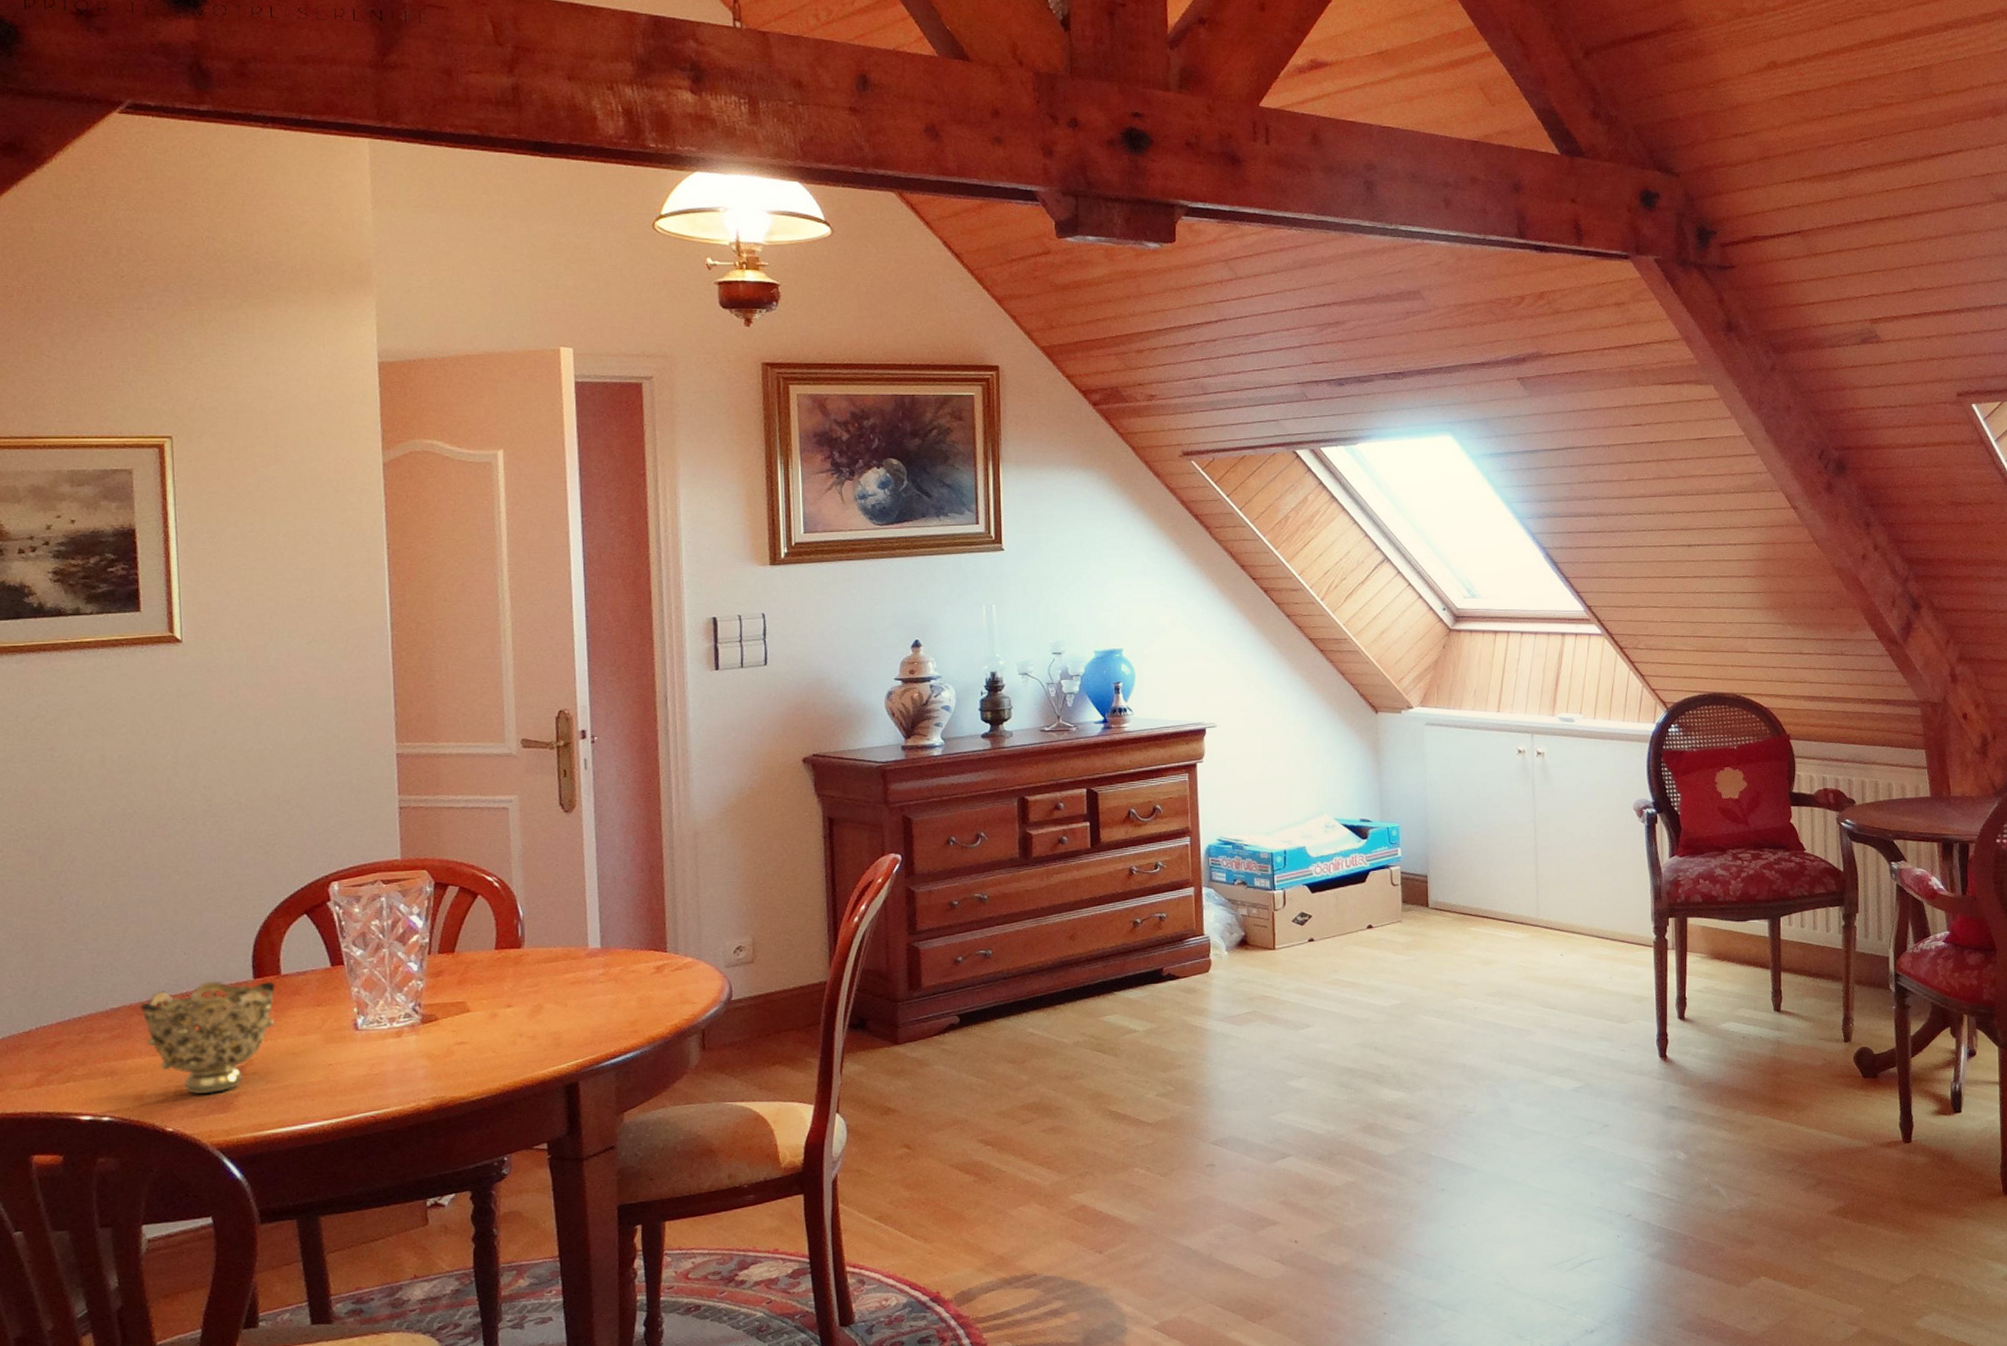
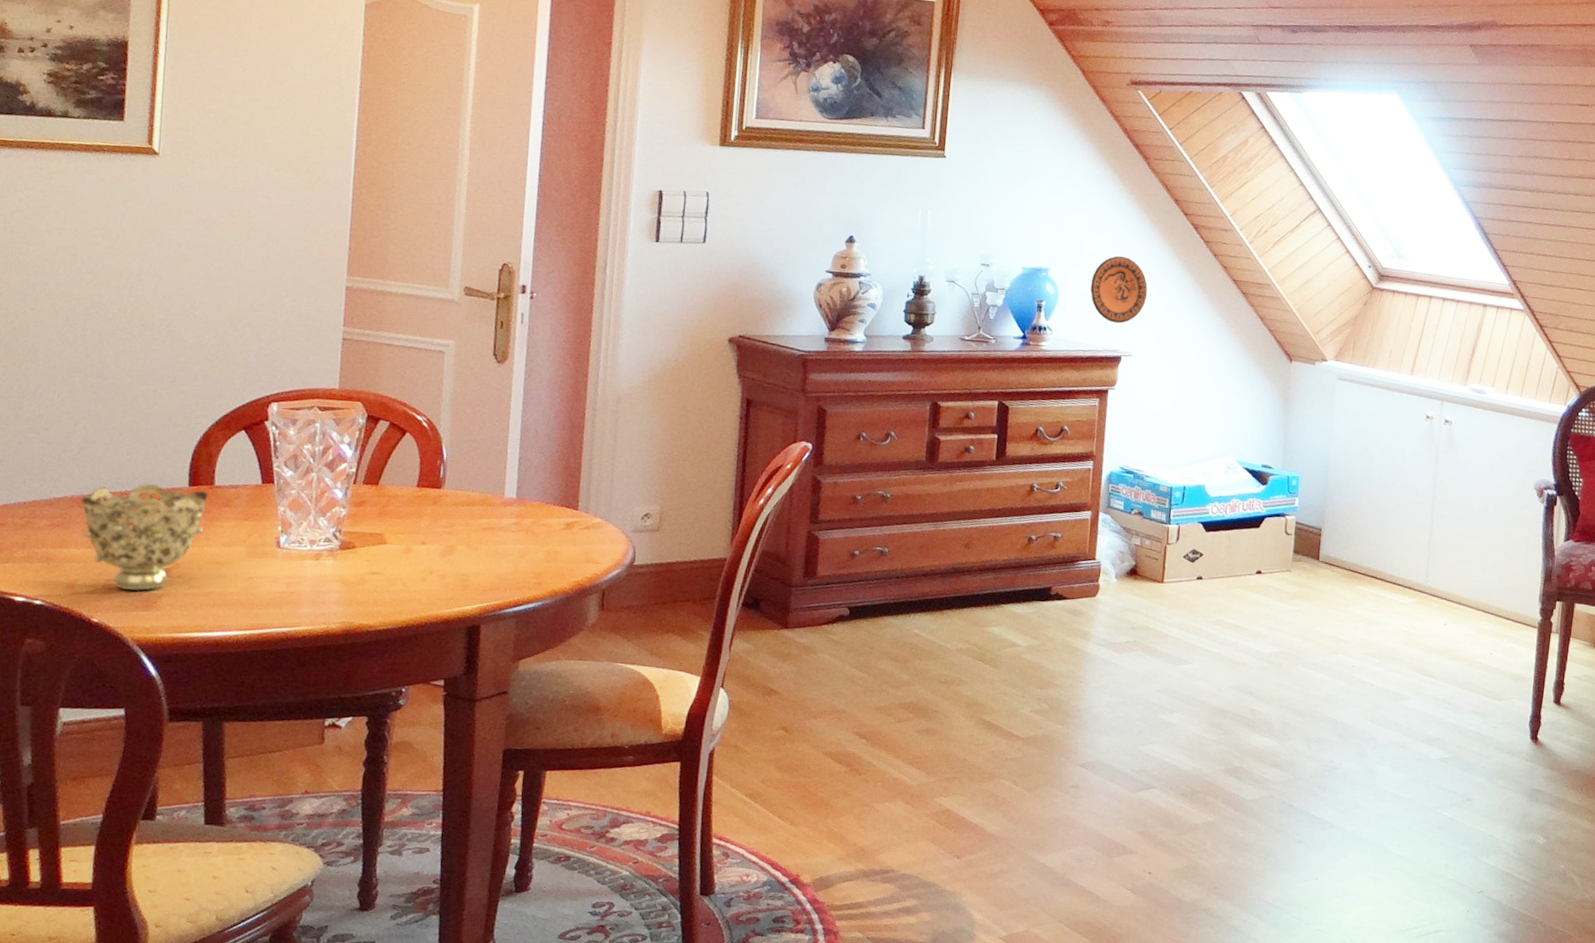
decorative plate: none [1166,628,1224,696] -> present [1090,256,1147,324]

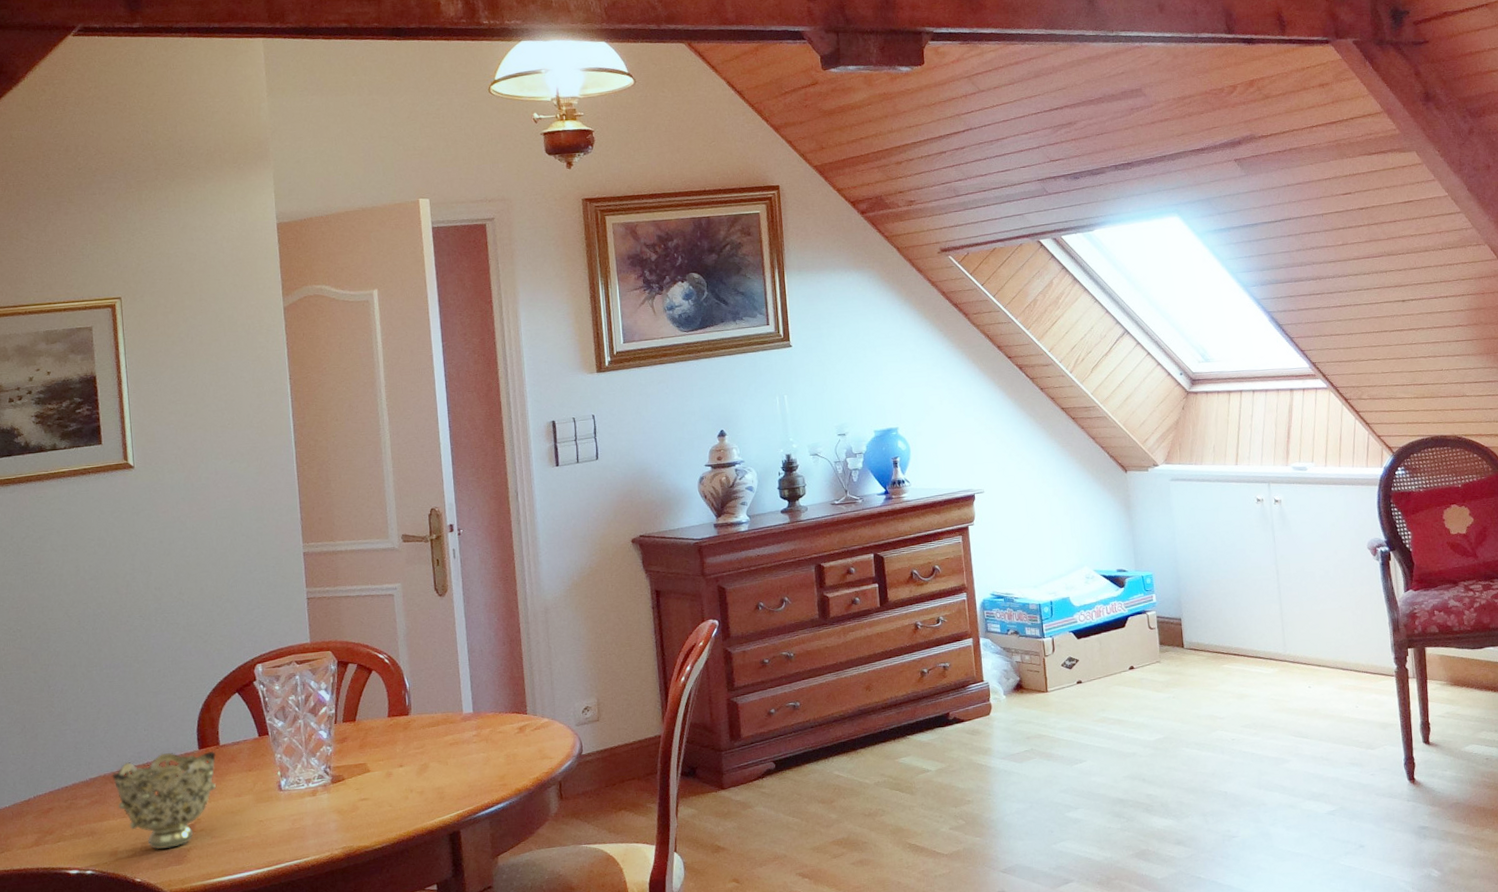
decorative plate: present [1090,256,1147,324] -> none [936,404,988,466]

